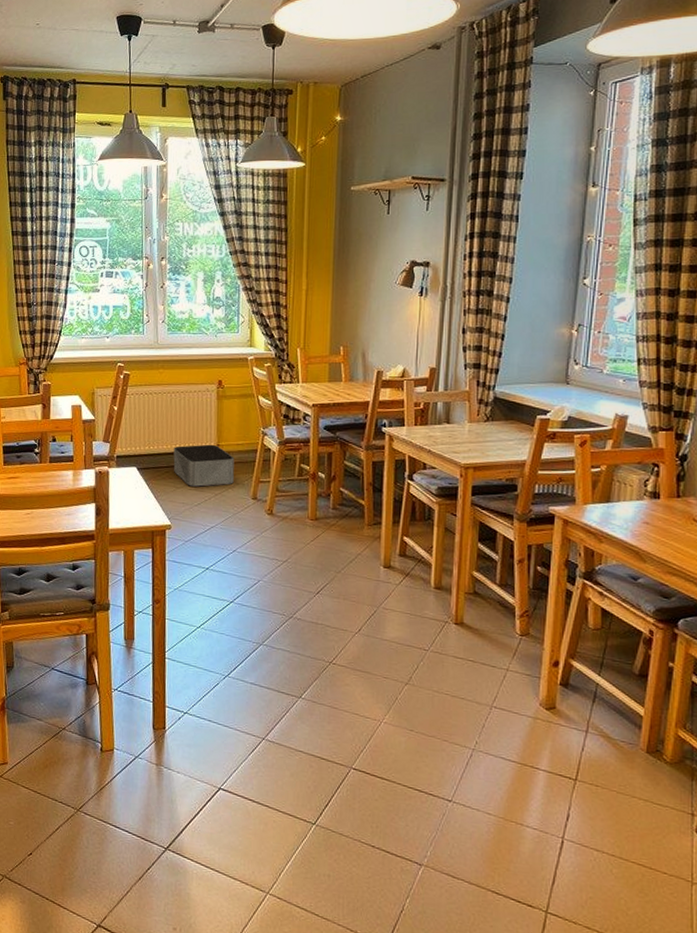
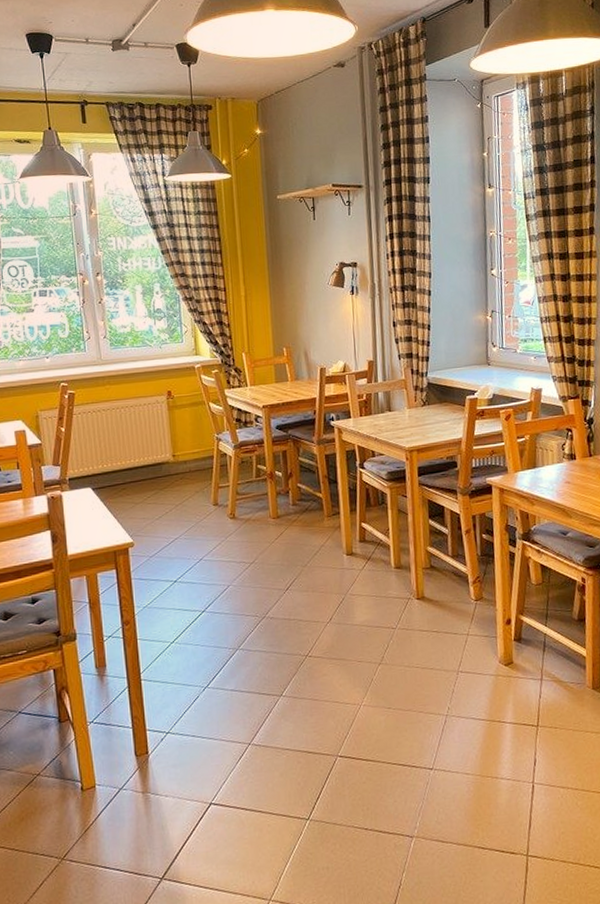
storage bin: present [173,444,235,487] -> none [128,455,193,501]

